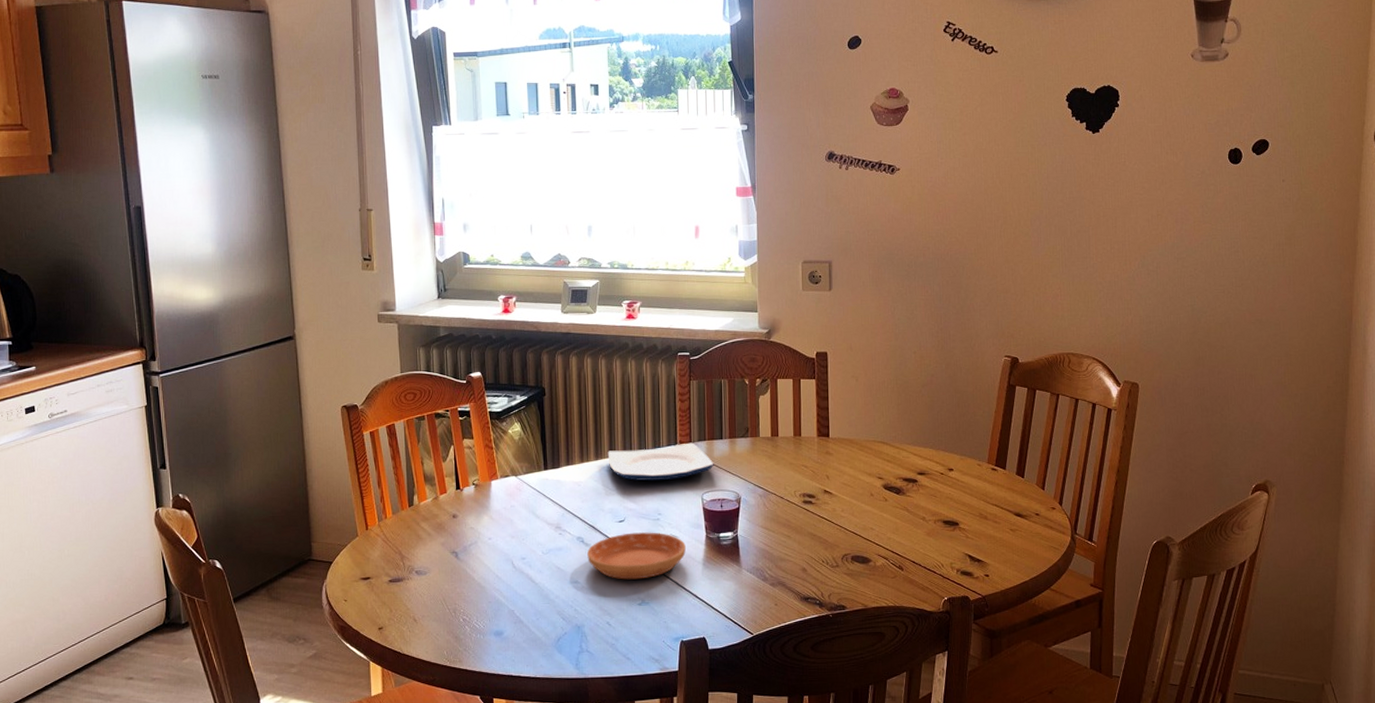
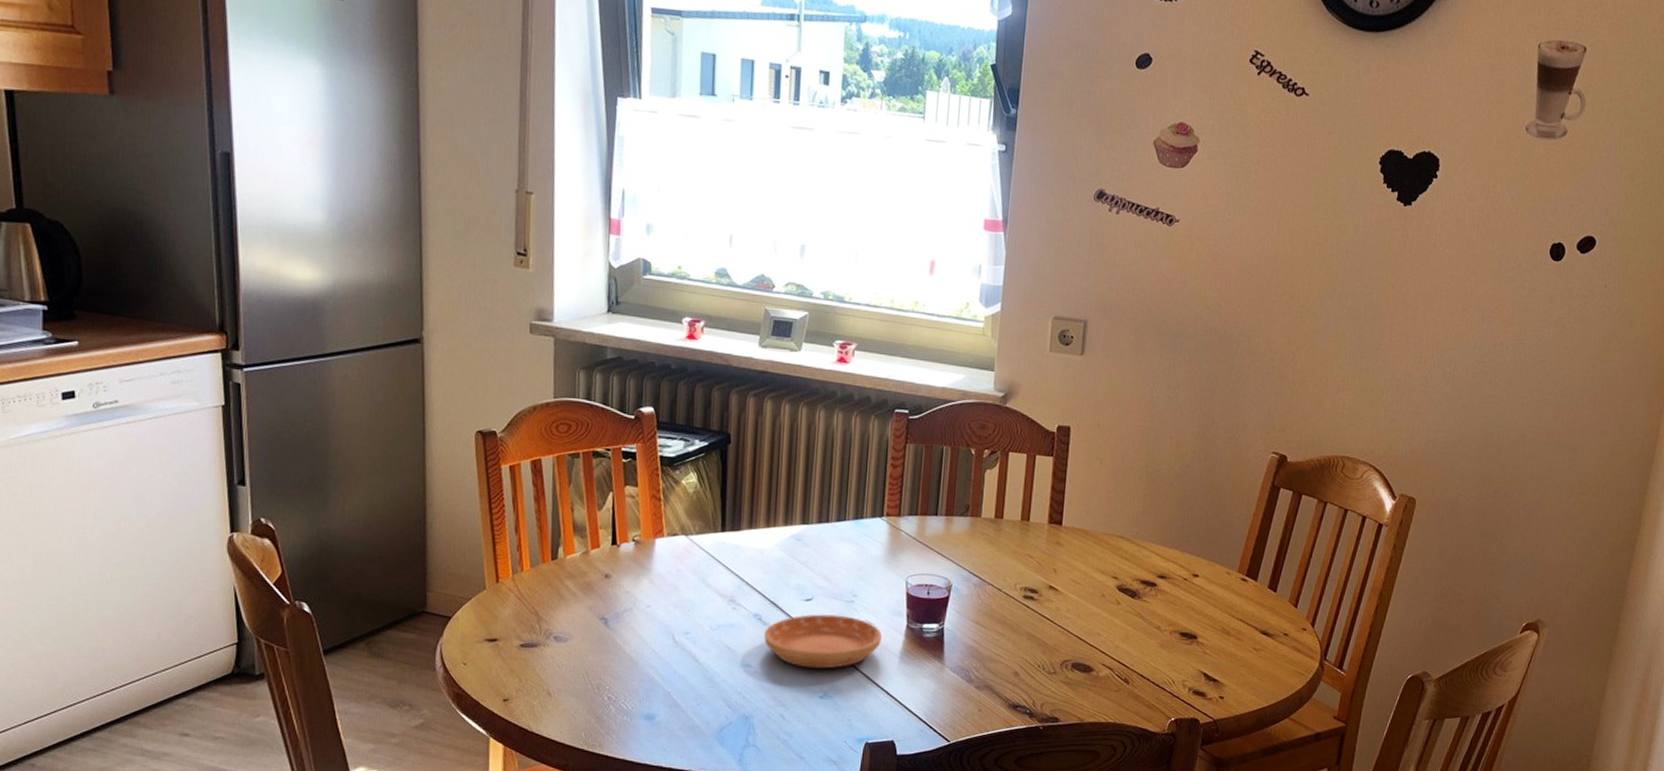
plate: present [607,442,714,481] -> none [799,516,925,557]

